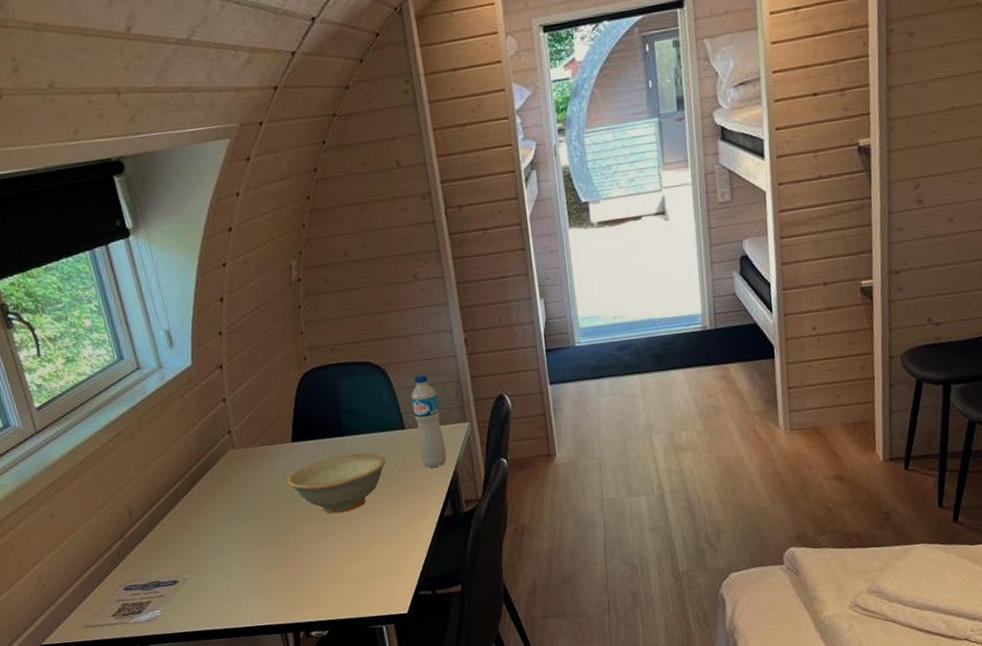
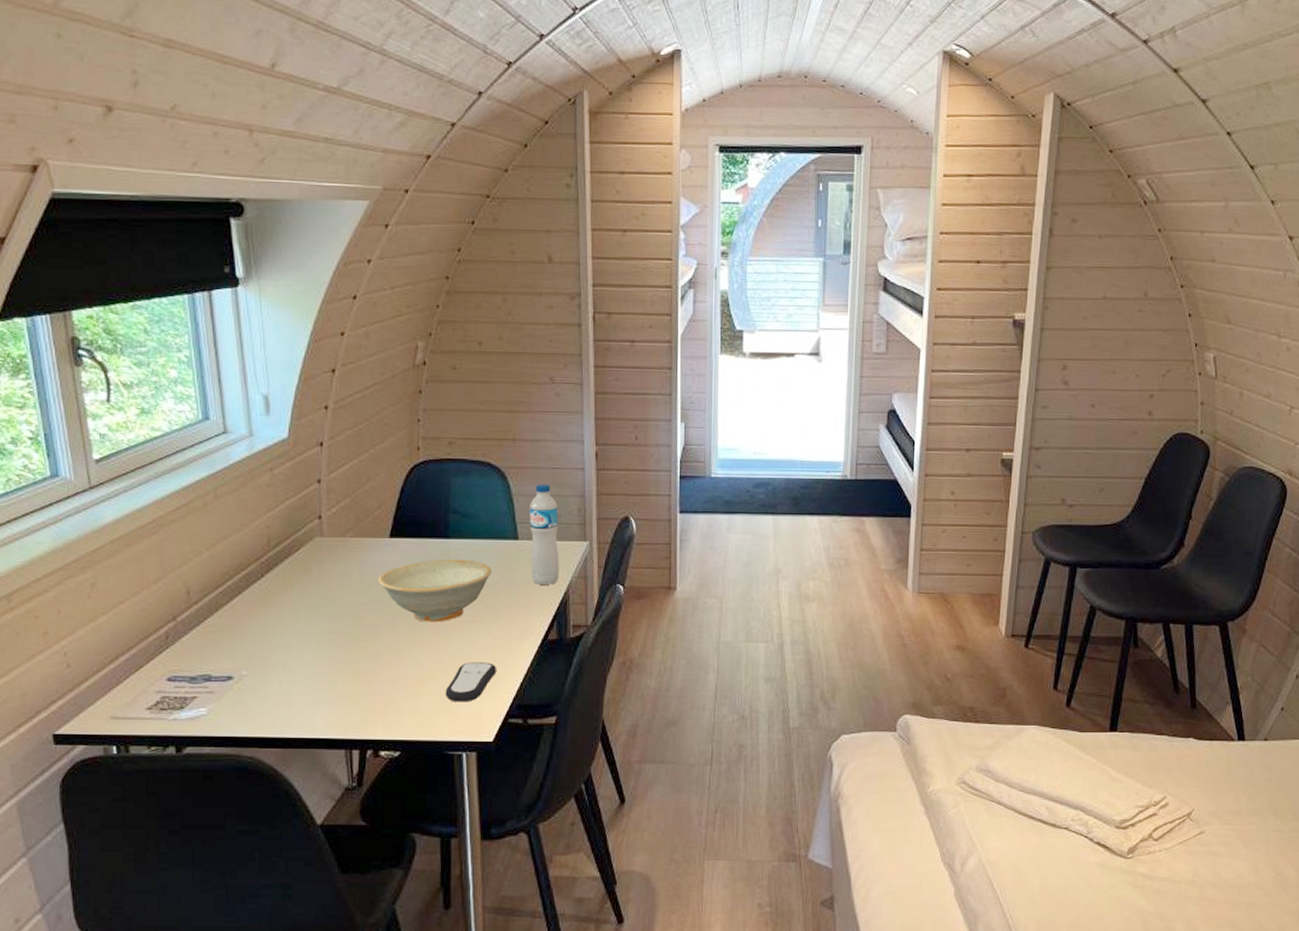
remote control: none [359,543,402,582] -> present [445,662,496,702]

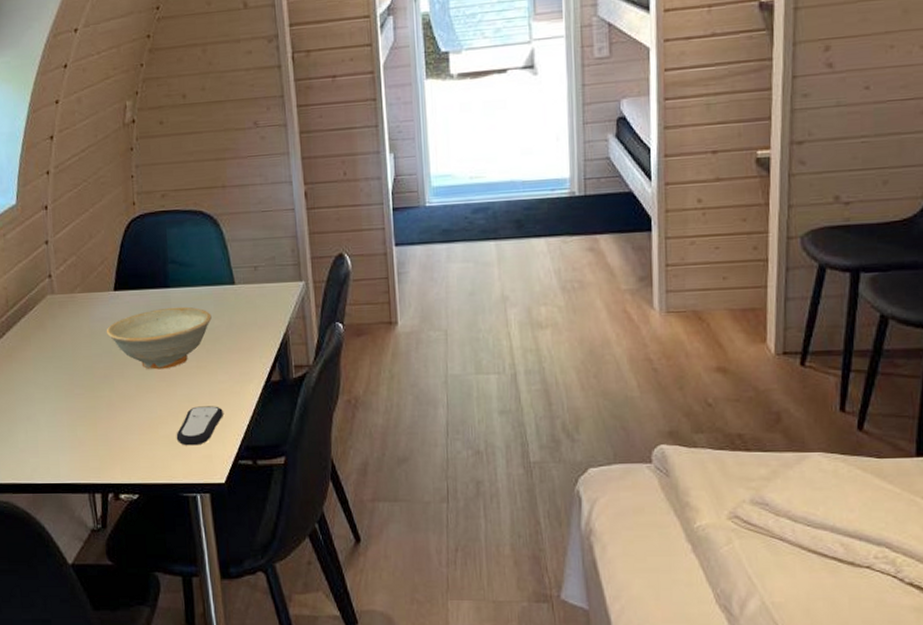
water bottle: present [530,484,559,585] -> none [243,227,278,327]

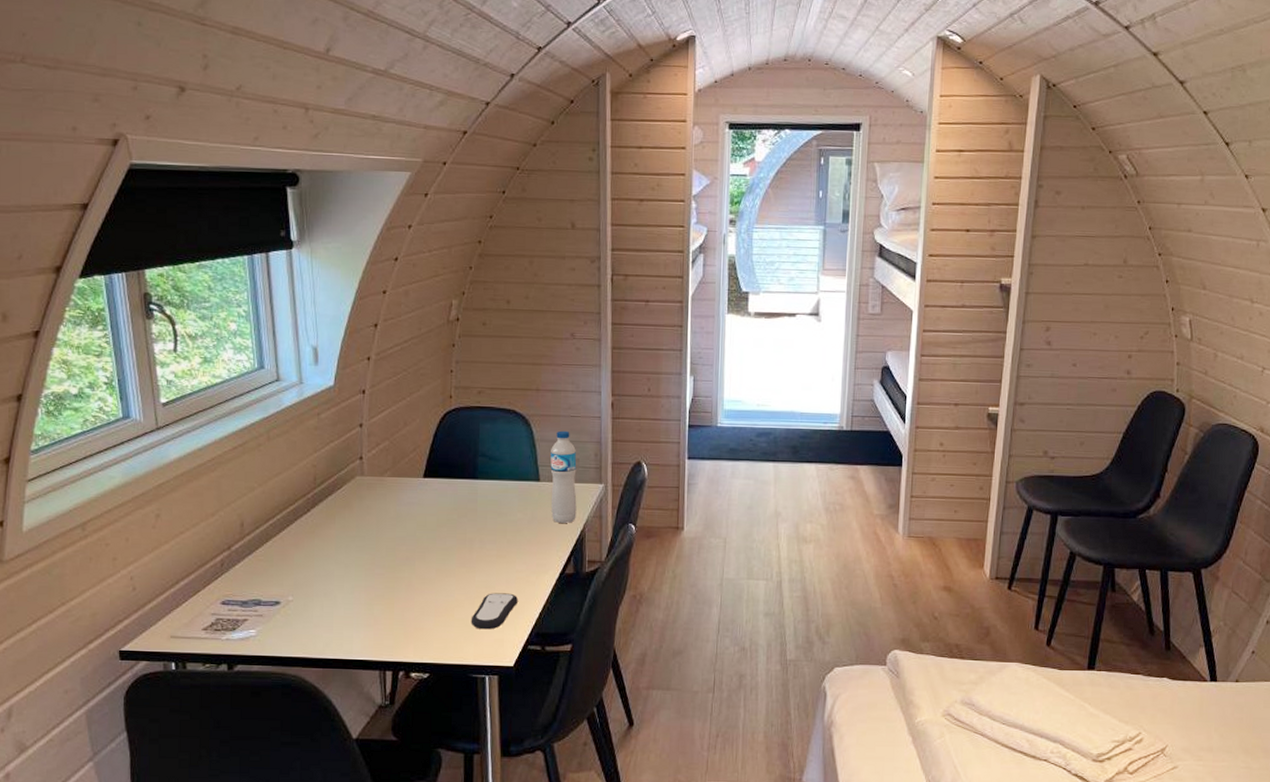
dish: present [106,306,212,370] -> none [412,498,515,556]
water bottle: none [243,227,278,327] -> present [550,430,577,523]

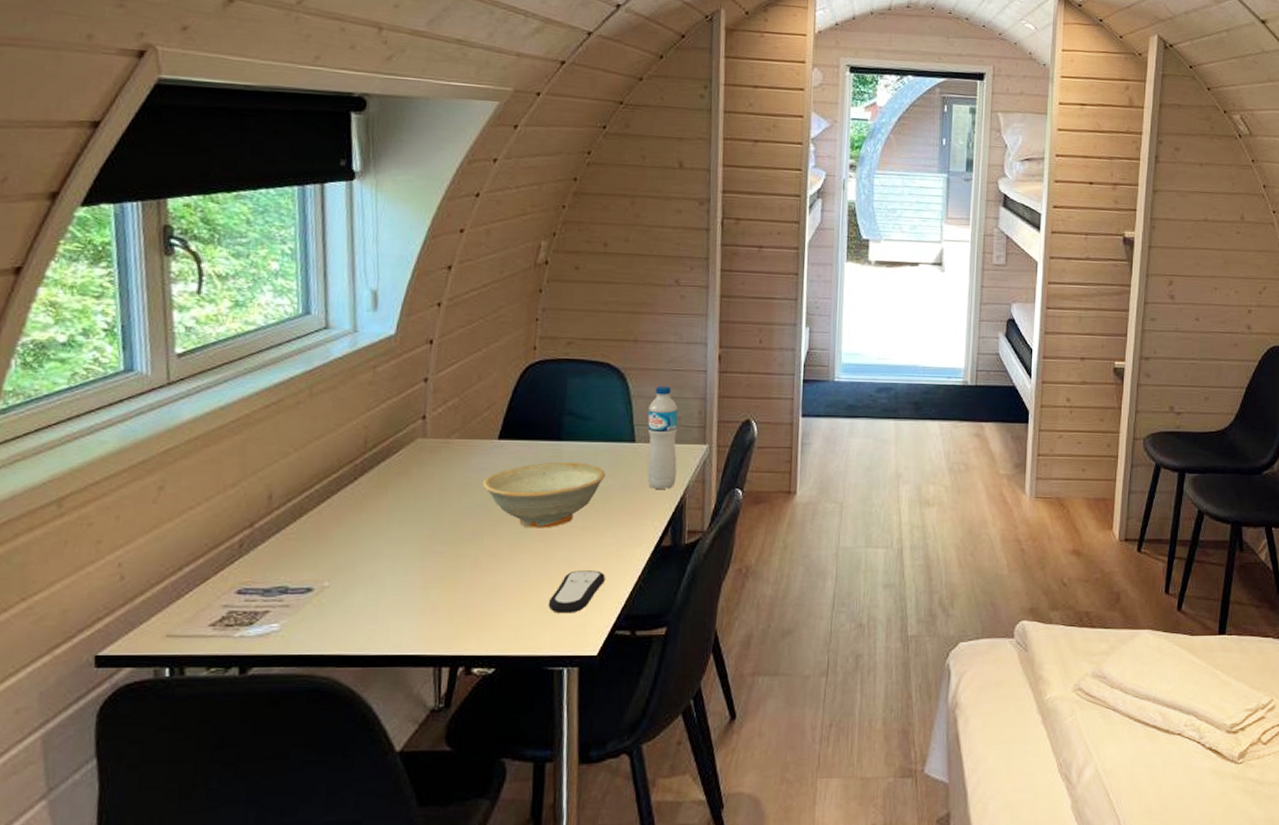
dish: none [412,498,515,556] -> present [482,461,606,529]

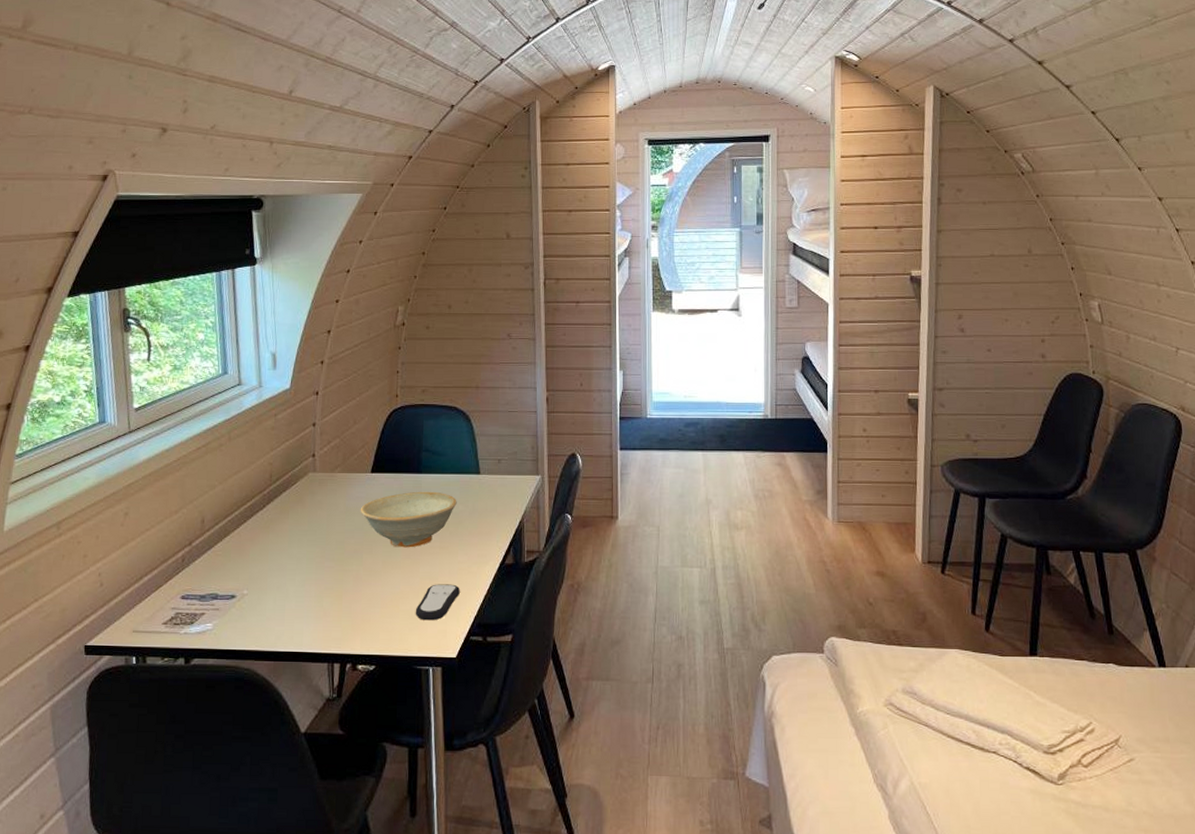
water bottle: present [647,386,678,489] -> none [490,425,515,514]

